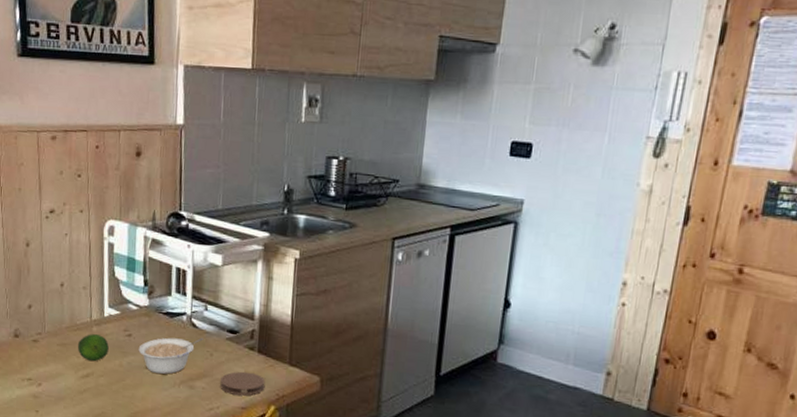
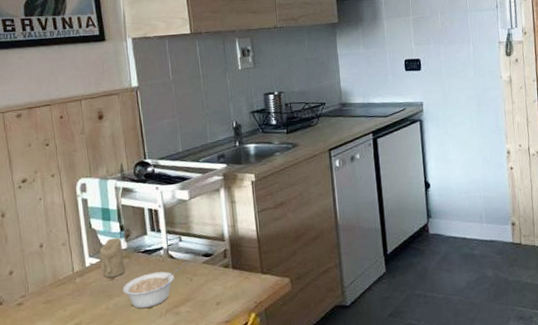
fruit: present [77,334,109,362] -> none [62,284,94,312]
candle: none [118,291,145,334] -> present [98,237,125,278]
coaster: present [220,371,266,396] -> none [203,287,244,312]

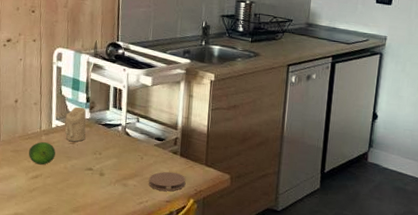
fruit: none [62,284,94,312] -> present [28,142,56,165]
legume: present [122,266,183,309] -> none [80,144,136,175]
coaster: none [203,287,244,312] -> present [149,171,186,192]

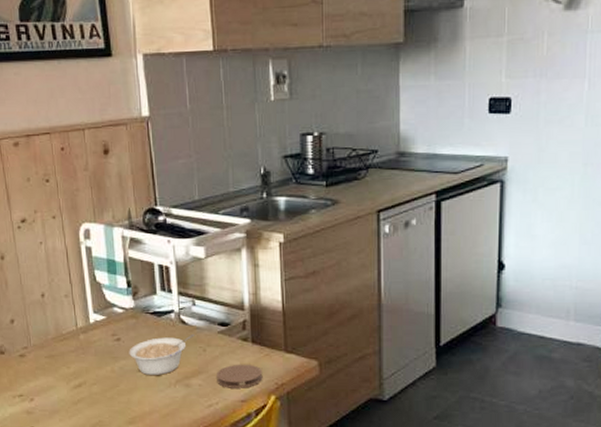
fruit: present [28,142,56,165] -> none [65,342,99,371]
candle: present [64,106,87,142] -> none [103,294,132,337]
legume: none [80,144,136,175] -> present [129,333,195,375]

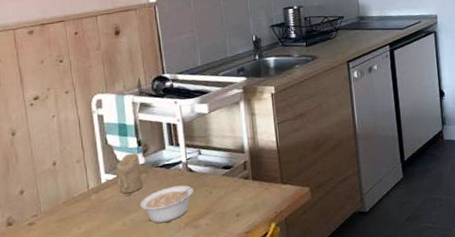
candle: none [103,294,132,337] -> present [115,153,142,194]
coaster: present [217,364,263,388] -> none [222,198,264,223]

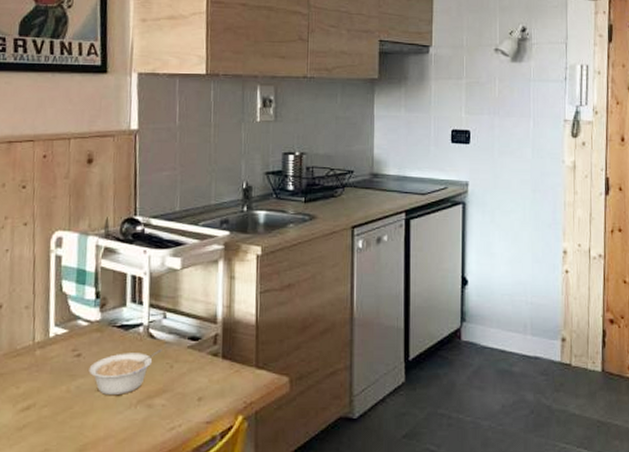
candle: present [115,153,142,194] -> none [66,306,96,353]

